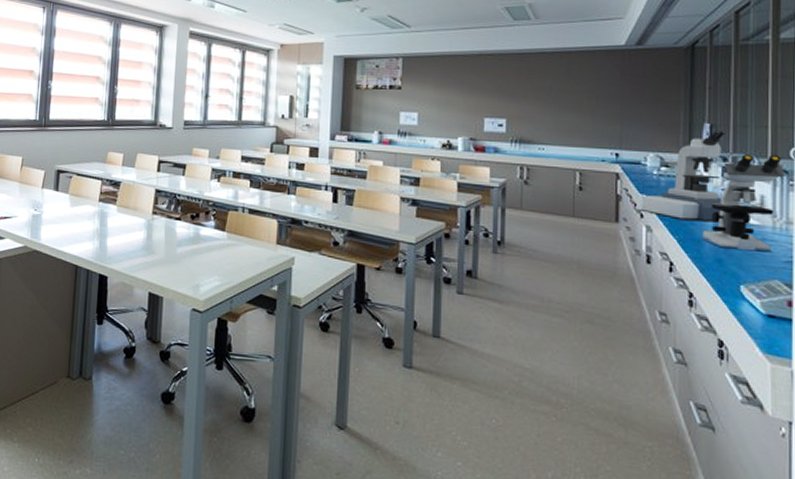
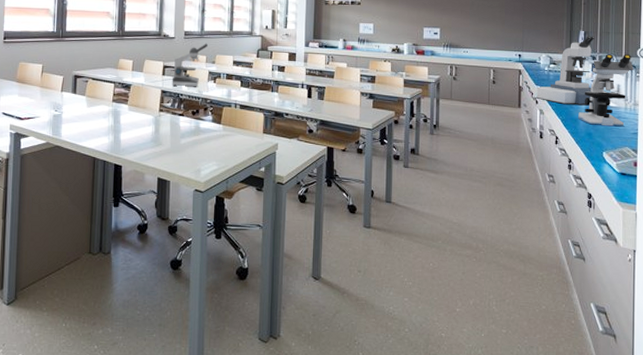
microscope: none [168,134,211,187] -> present [172,43,208,87]

